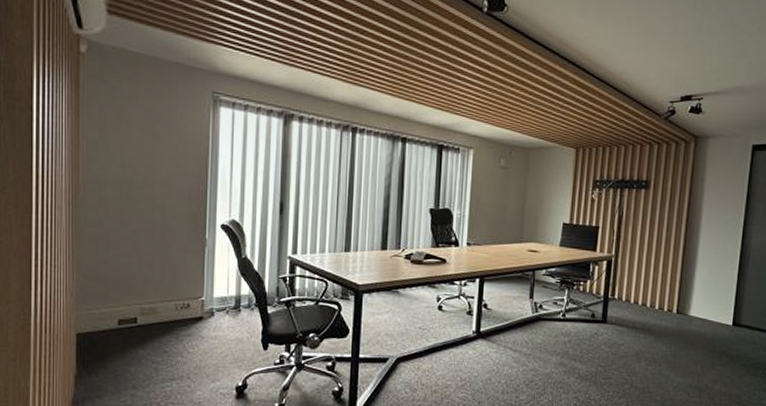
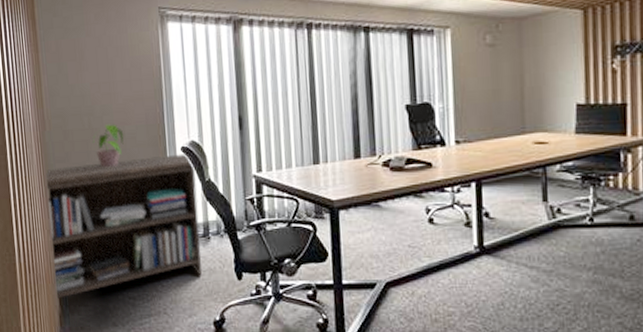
storage cabinet: none [74,230,232,360] -> present [45,154,202,299]
potted plant: none [129,195,164,237] -> present [92,124,124,168]

